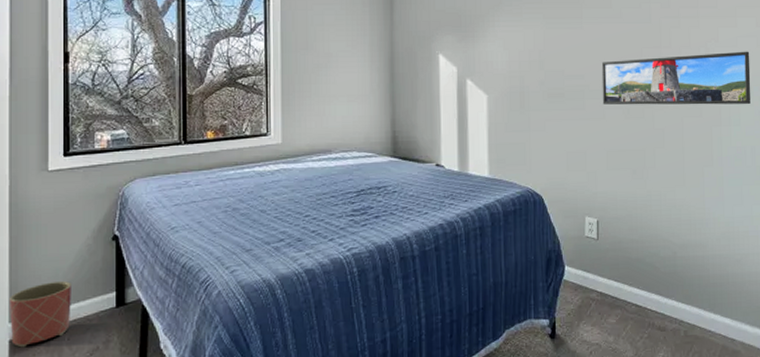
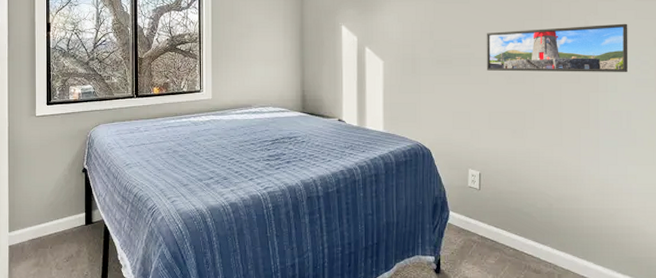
planter: present [10,281,71,348] -> none [9,203,53,252]

